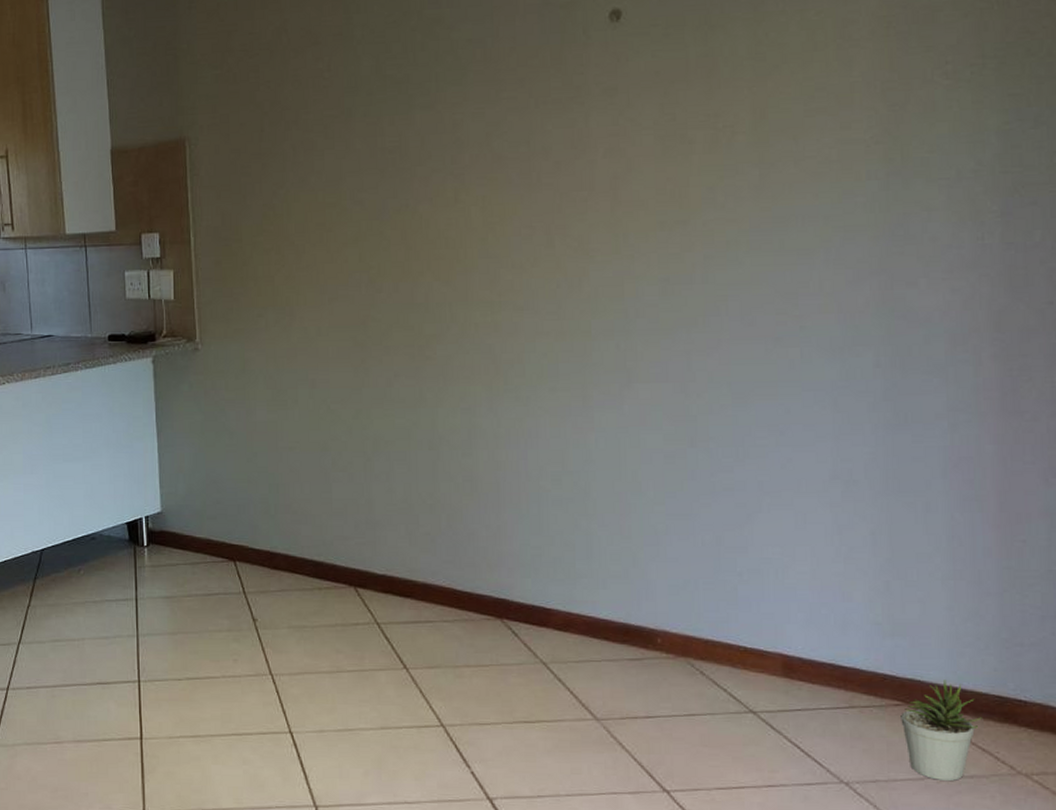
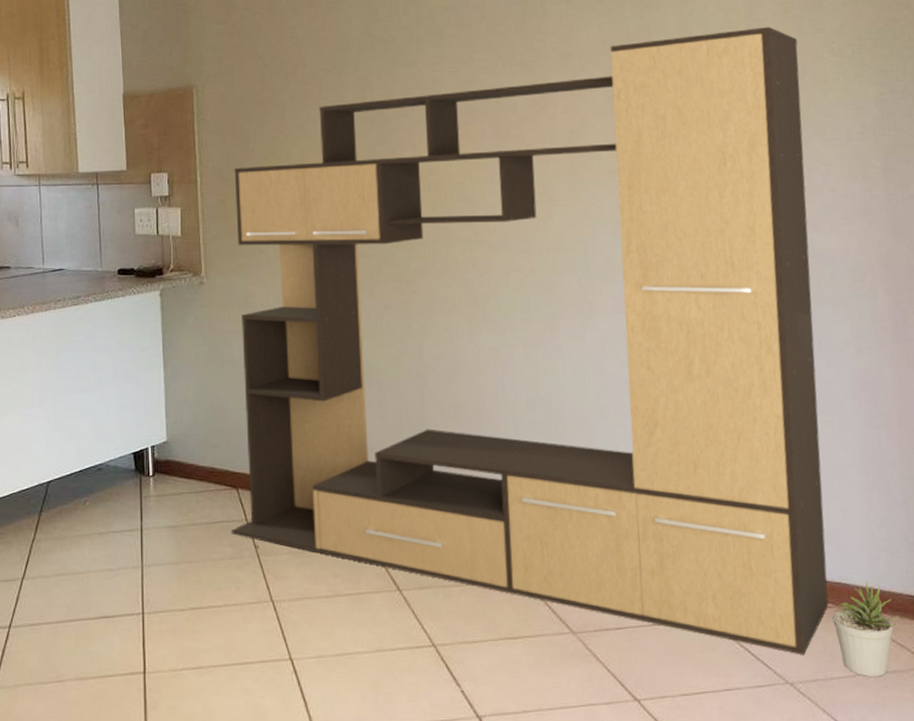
media console: none [229,46,901,754] -> present [232,26,829,655]

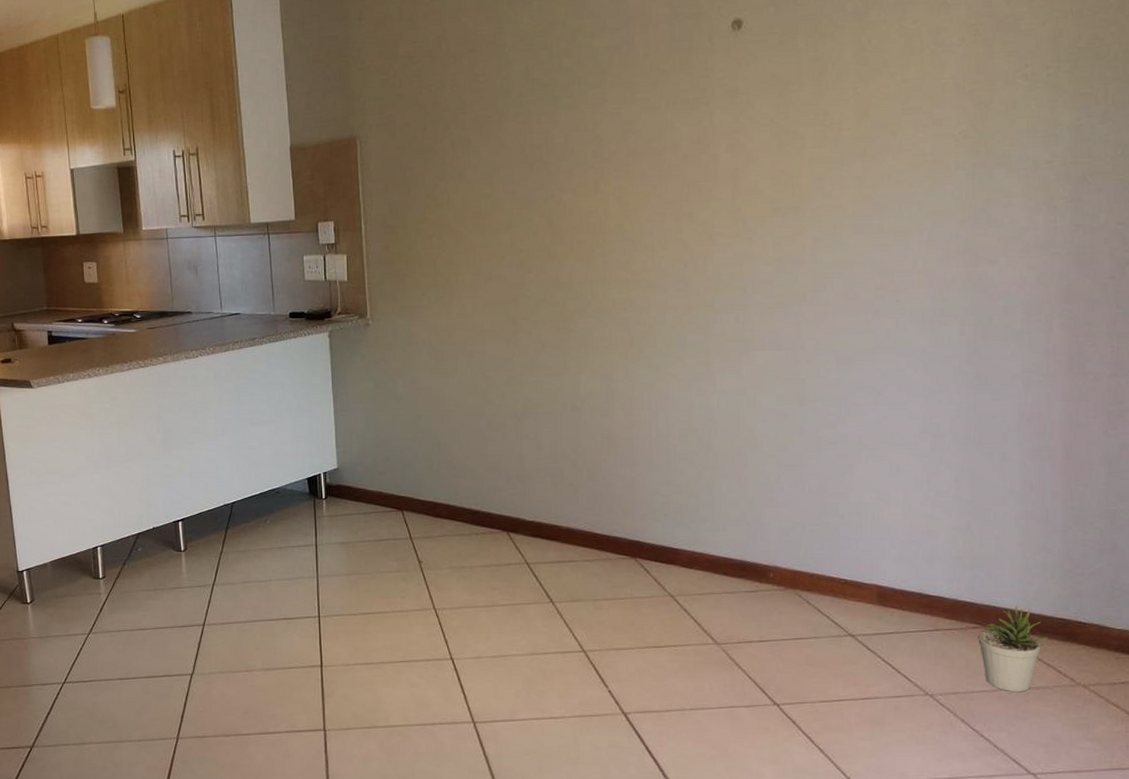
media console: present [232,26,829,655] -> none [397,52,986,670]

